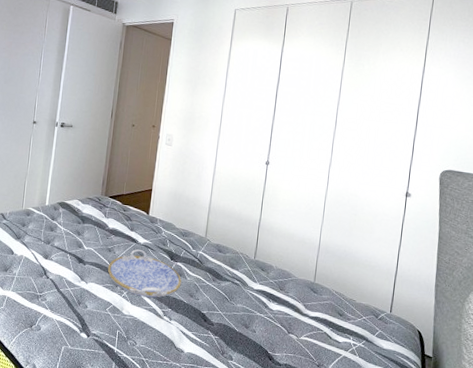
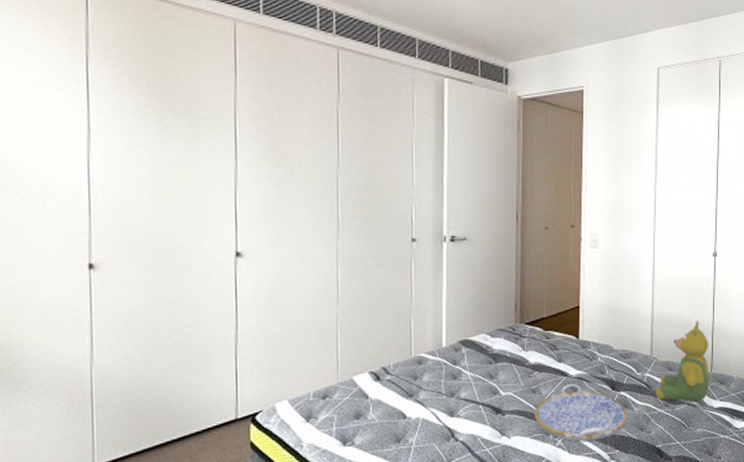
teddy bear: none [205,214,255,282] -> present [655,320,709,402]

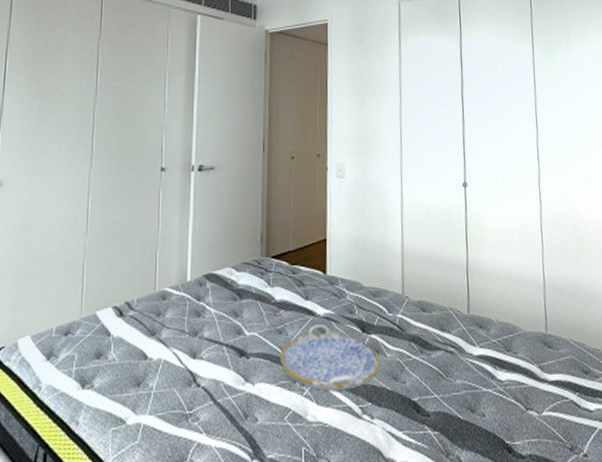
teddy bear: present [655,320,709,402] -> none [408,255,467,349]

